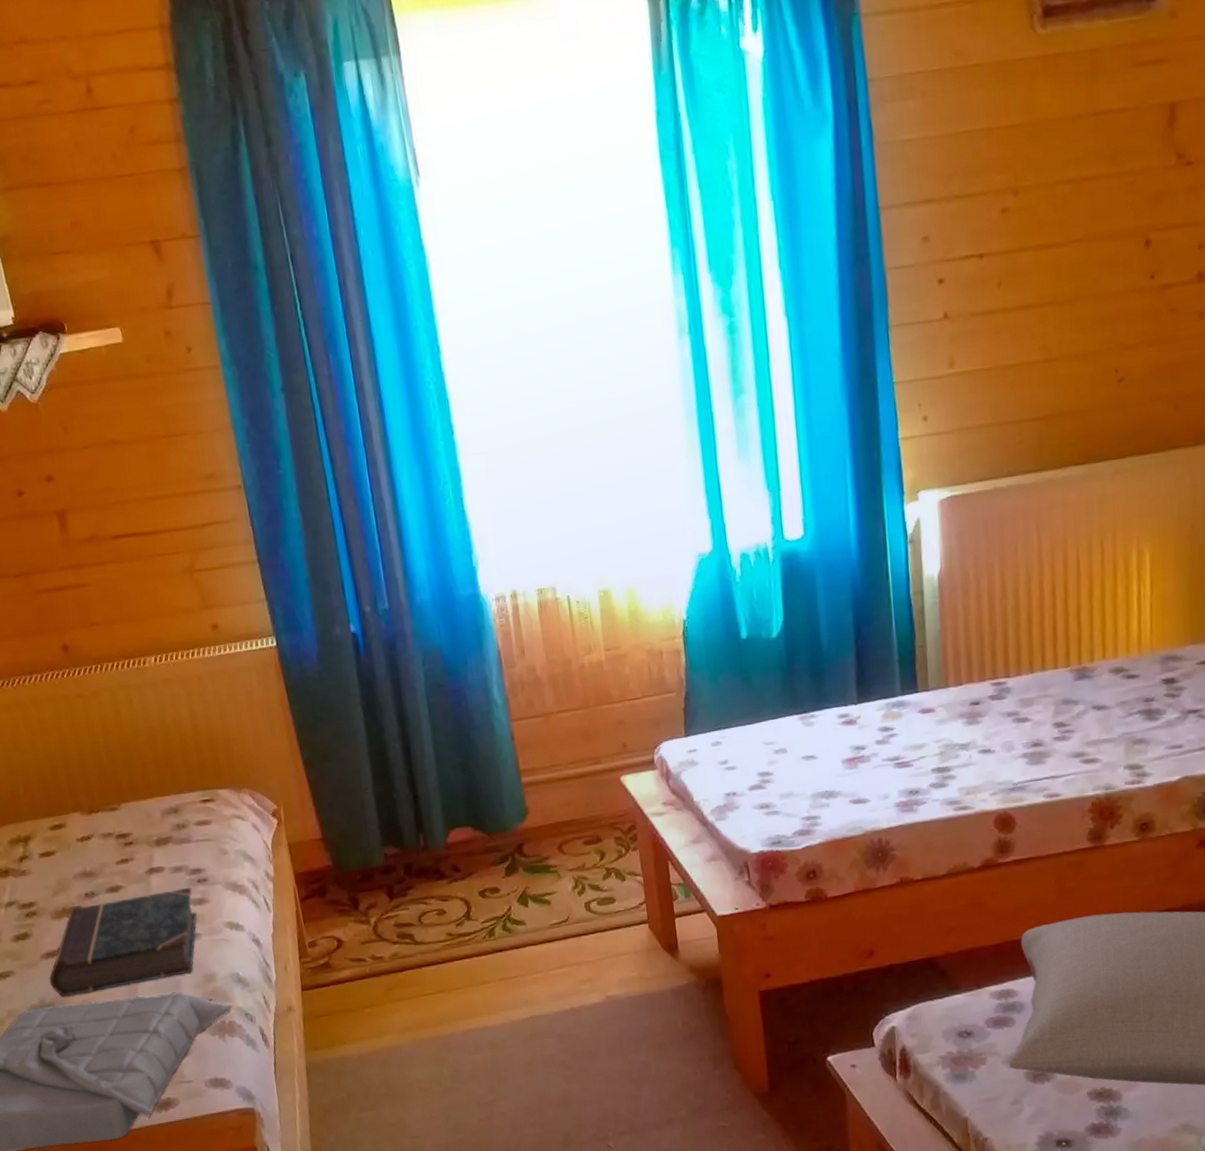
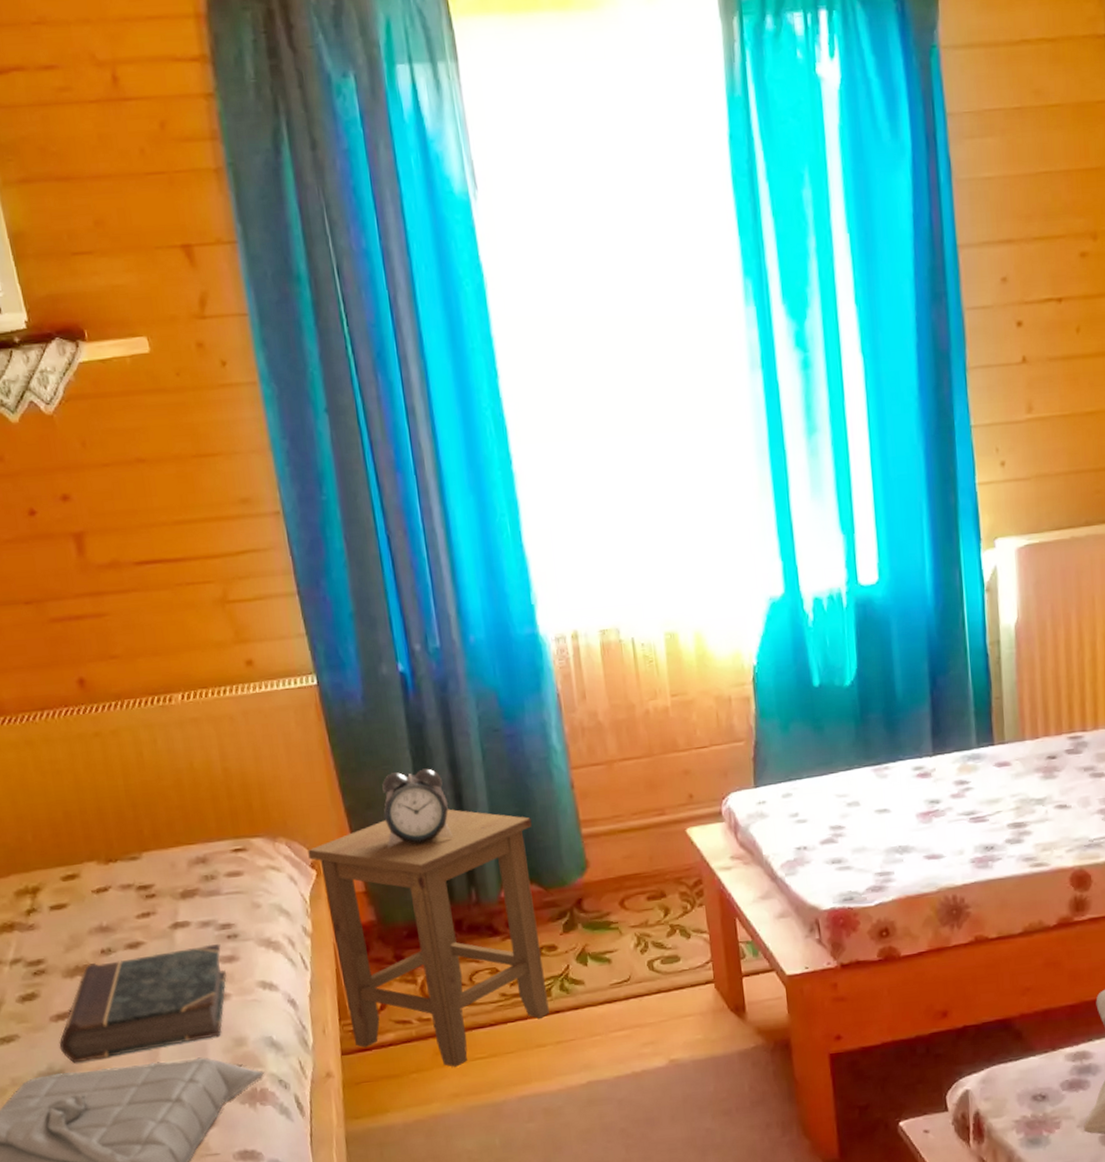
stool: none [269,760,493,1002] -> present [308,809,550,1067]
alarm clock: none [336,722,403,798] -> present [382,768,454,848]

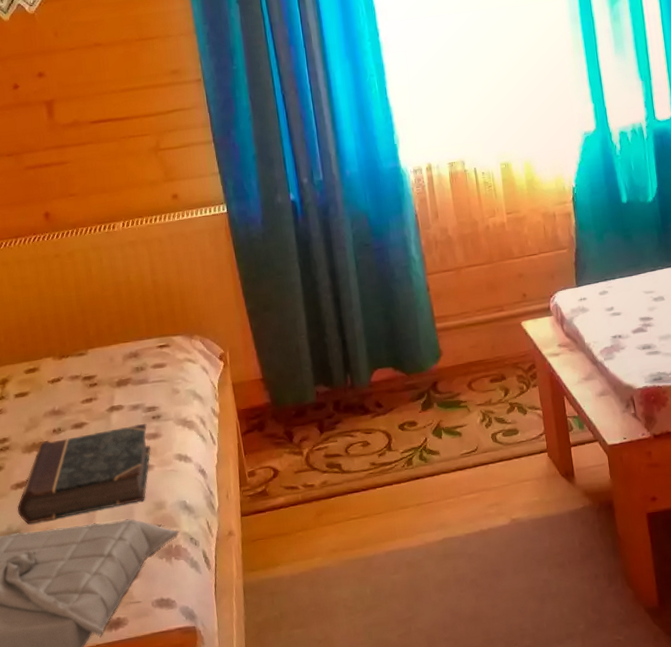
stool: present [308,809,550,1067] -> none [217,309,411,527]
alarm clock: present [382,768,454,848] -> none [276,277,334,342]

